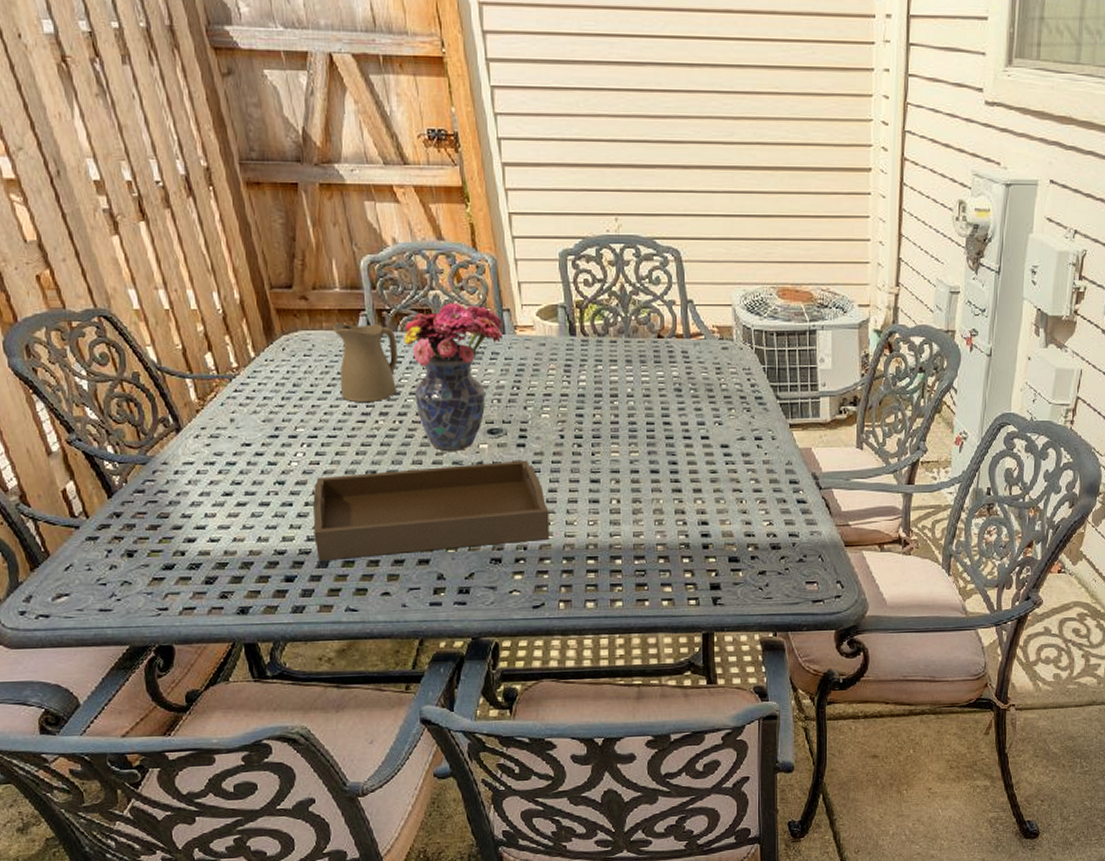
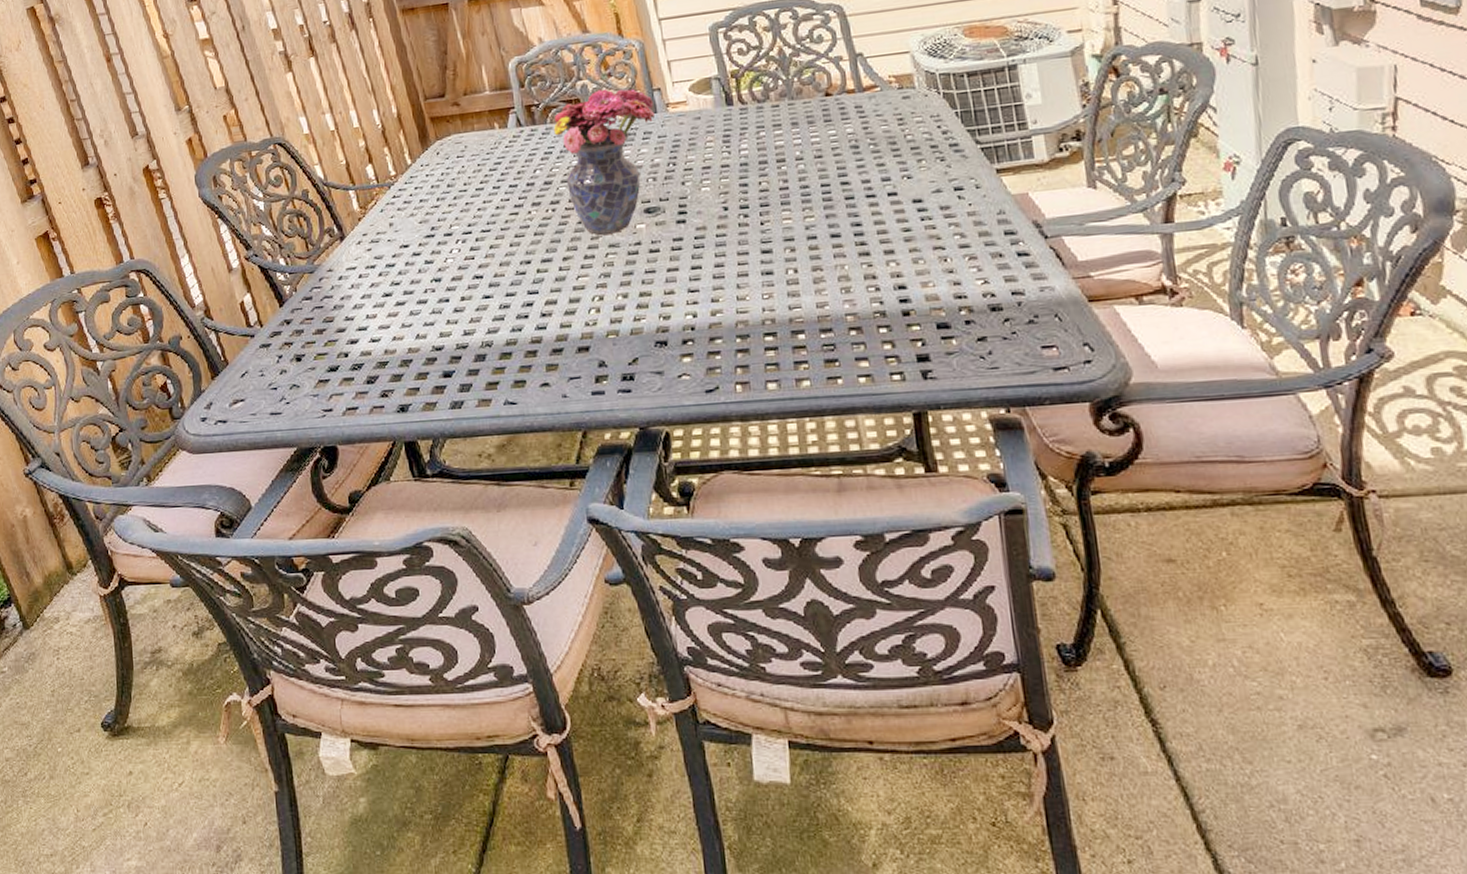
serving tray: present [313,460,550,561] -> none [469,236,720,355]
pitcher: present [333,321,399,403] -> none [484,119,549,196]

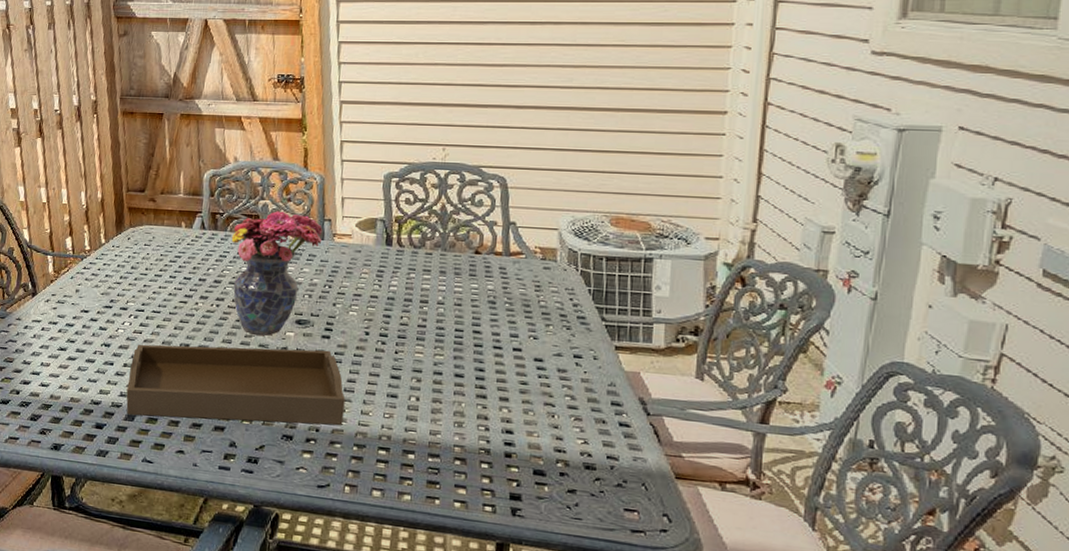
serving tray: none [469,236,720,355] -> present [126,344,345,425]

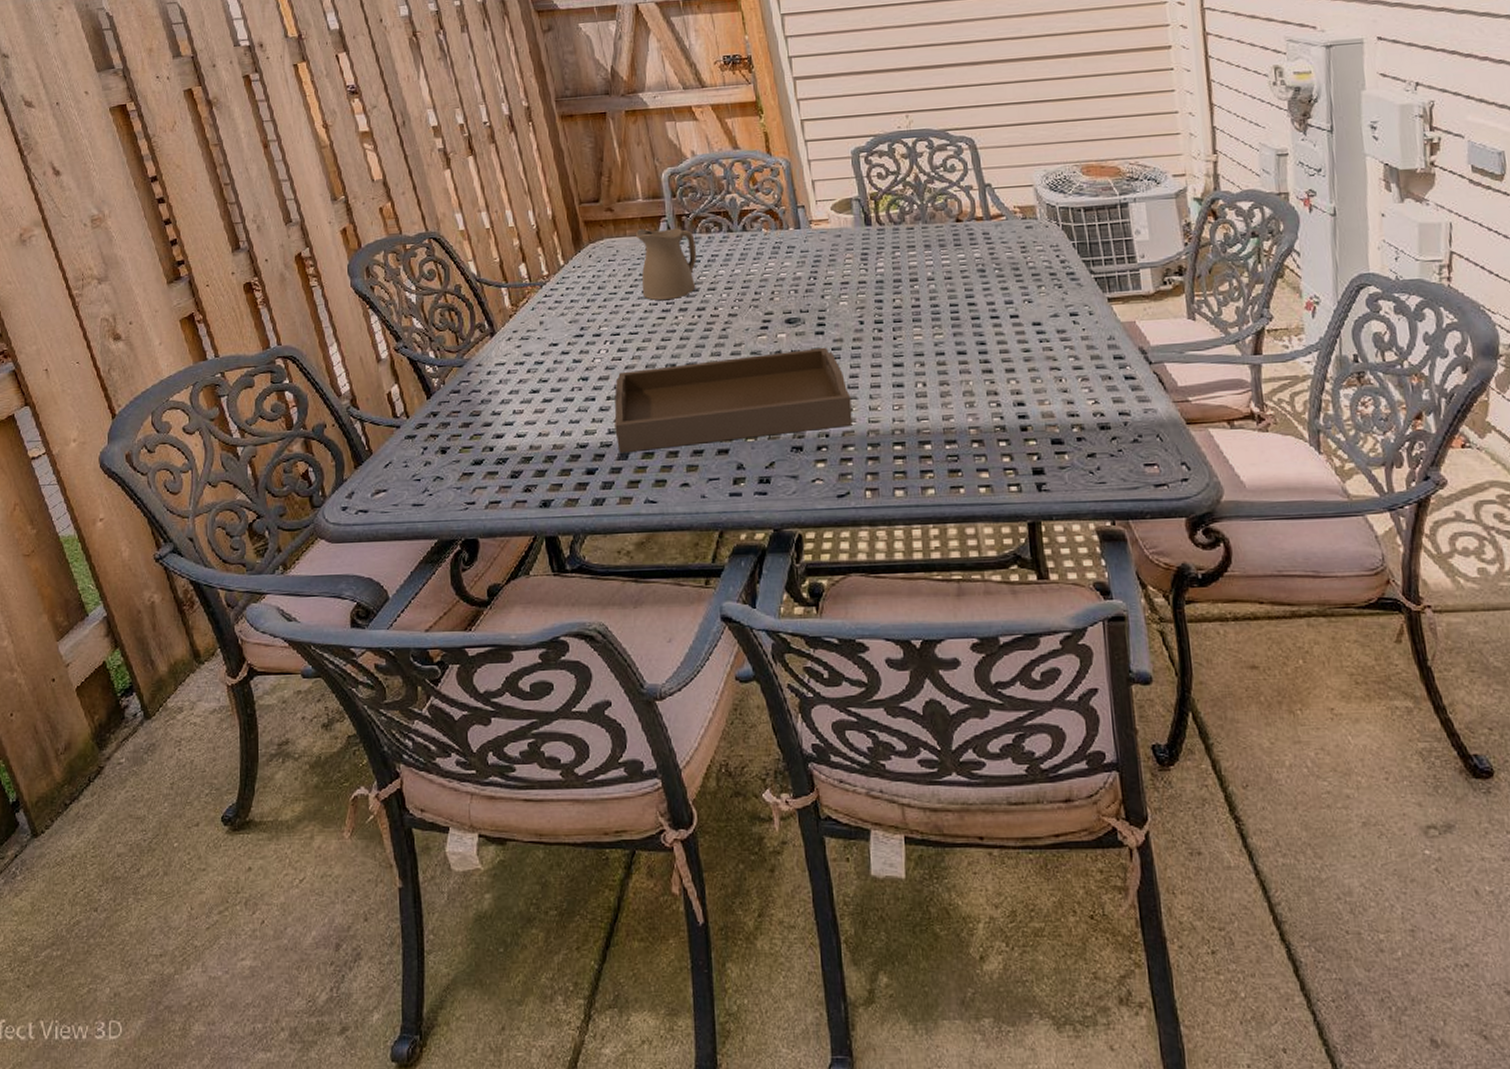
pitcher: none [169,220,225,288] -> present [636,228,697,301]
flower arrangement: present [231,211,323,336] -> none [702,203,799,342]

